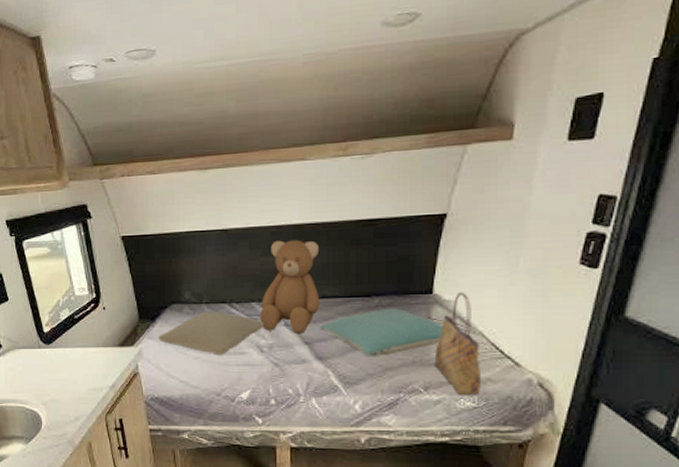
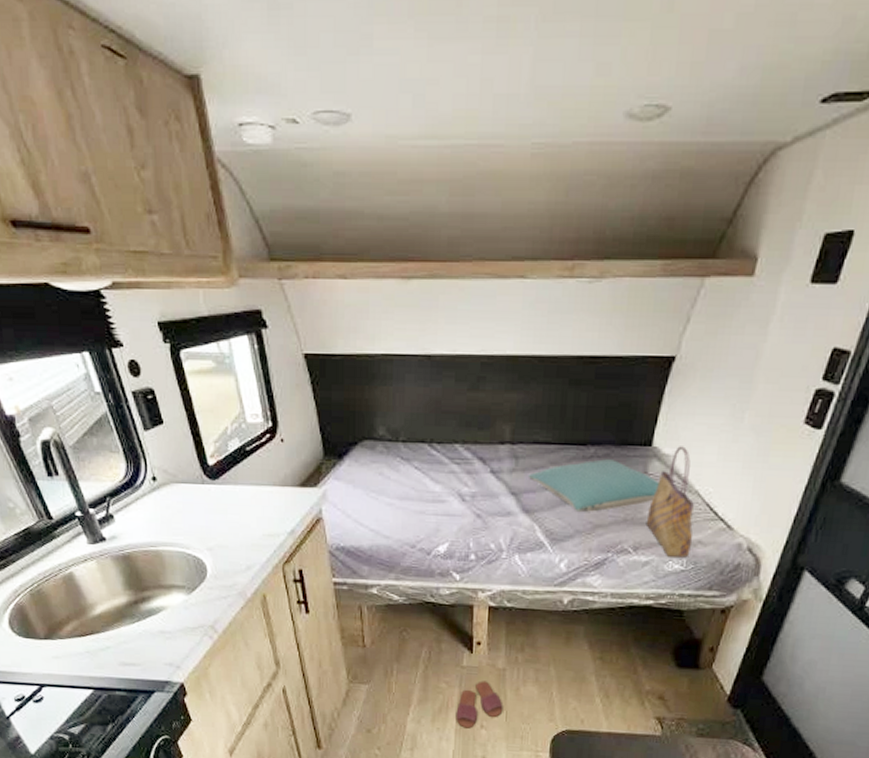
pillow: present [158,311,264,356] -> none [346,451,468,503]
teddy bear: present [260,239,320,333] -> none [464,373,535,482]

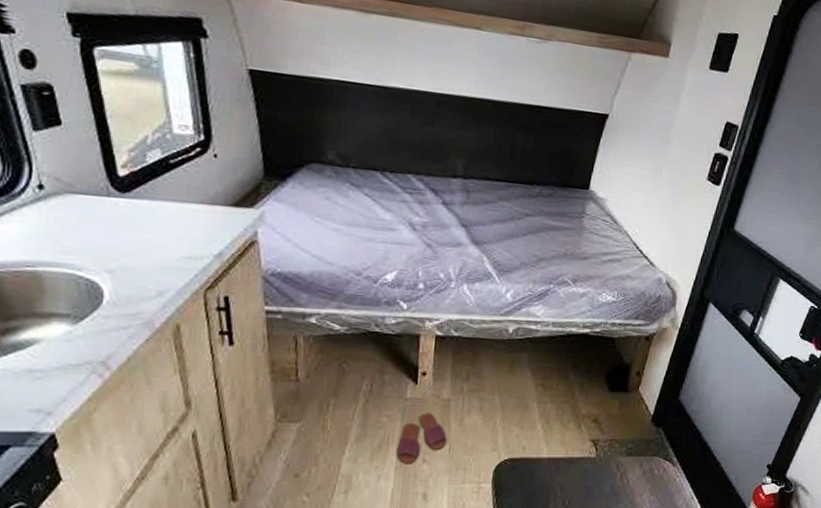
pillow: present [528,459,659,512] -> none [478,198,595,246]
tote bag: present [646,446,694,558] -> none [583,191,623,290]

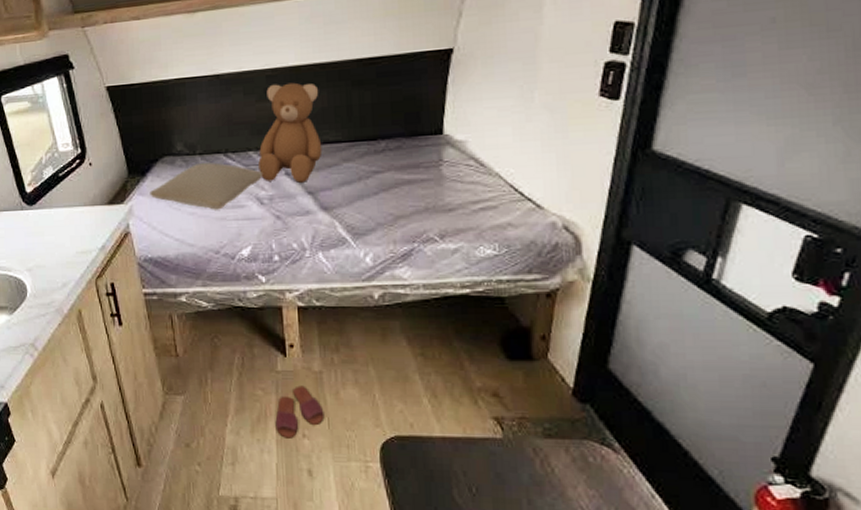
pillow: none [288,177,420,230] -> present [150,162,263,210]
teddy bear: none [416,110,487,214] -> present [258,82,322,183]

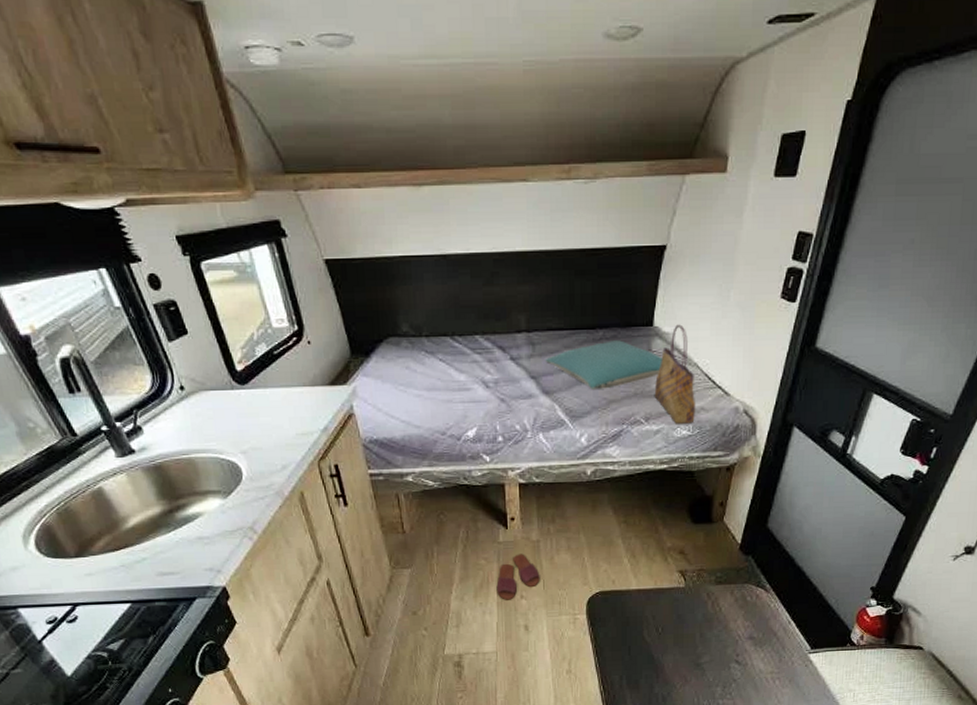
pillow: present [150,162,263,210] -> none [374,345,489,393]
teddy bear: present [258,82,322,183] -> none [484,268,546,367]
pillow: none [322,151,457,204] -> present [545,340,662,389]
tote bag: none [448,131,501,242] -> present [654,324,695,424]

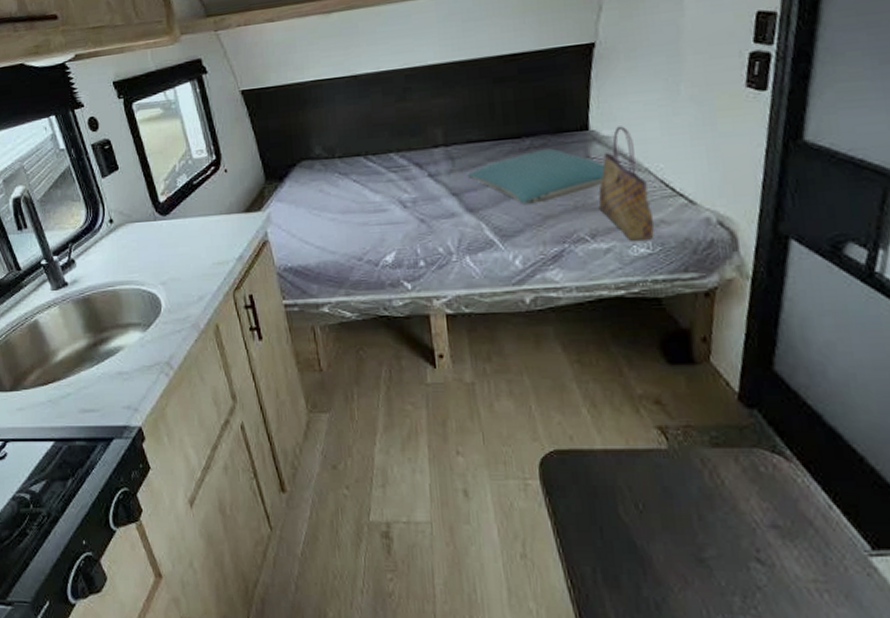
slippers: present [496,553,540,600] -> none [426,398,479,456]

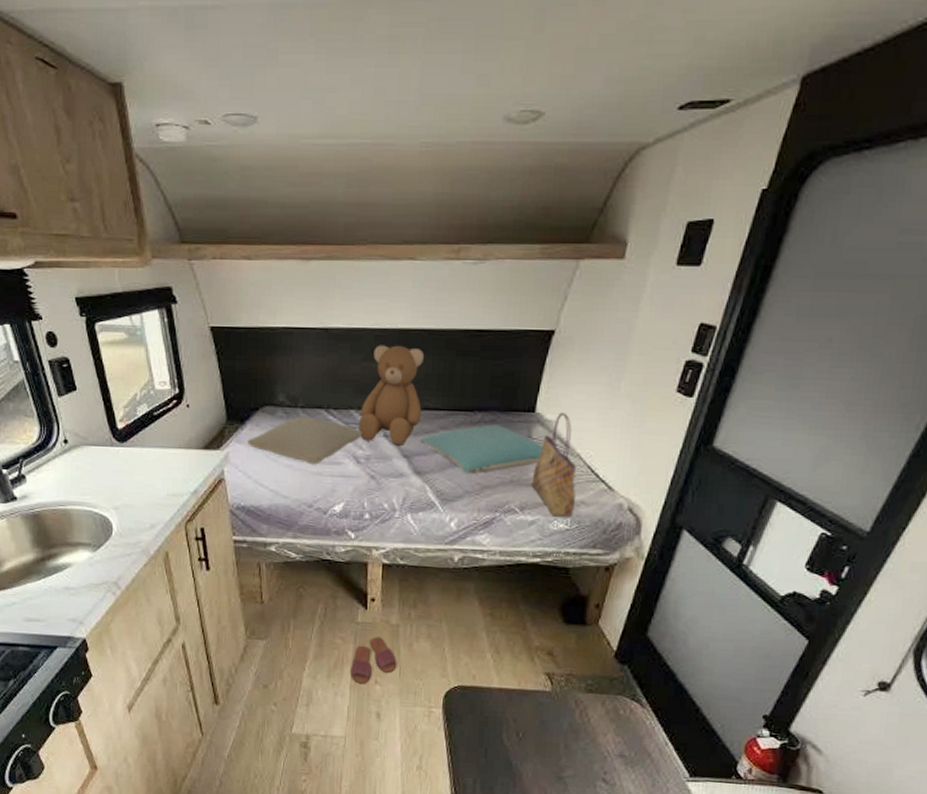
pillow: none [288,166,406,215] -> present [247,416,363,465]
teddy bear: none [400,81,466,184] -> present [358,345,425,446]
slippers: none [426,398,479,456] -> present [350,636,397,684]

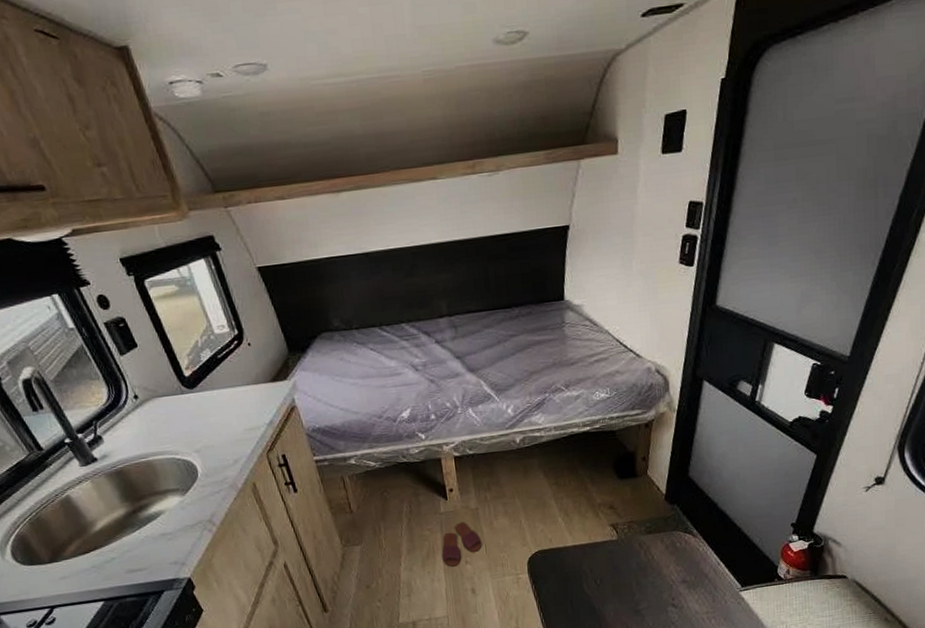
pillow: present [247,416,363,465] -> none [311,335,416,379]
teddy bear: present [358,345,425,446] -> none [410,258,466,350]
pillow: present [419,424,543,474] -> none [467,316,576,364]
tote bag: present [531,412,576,517] -> none [571,296,611,388]

